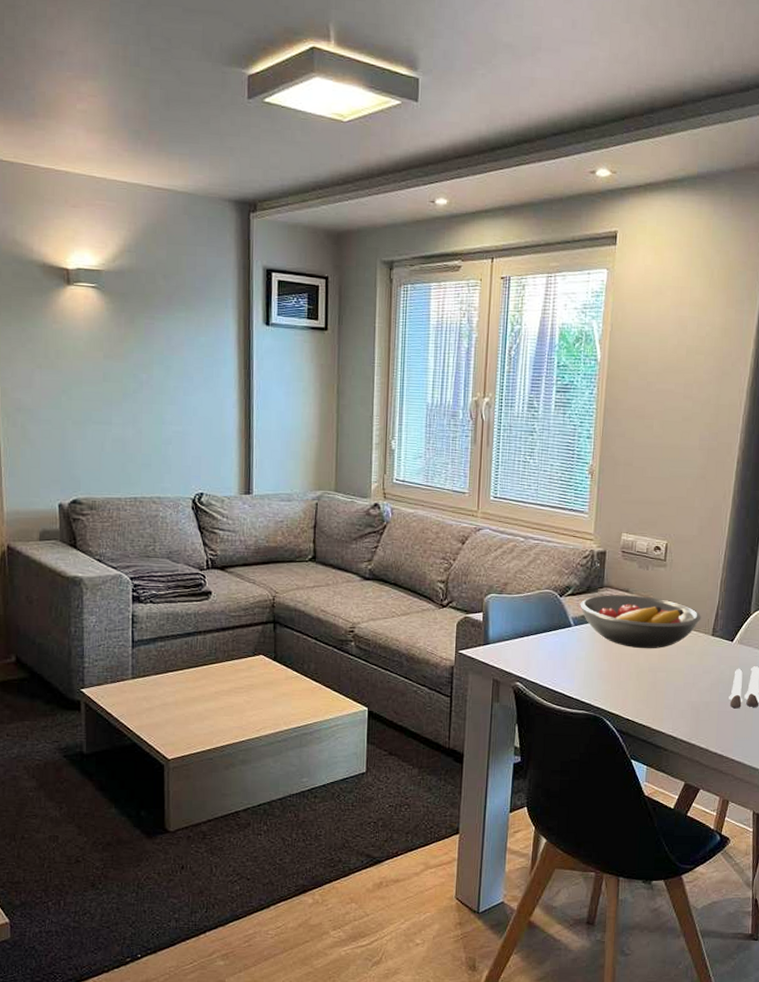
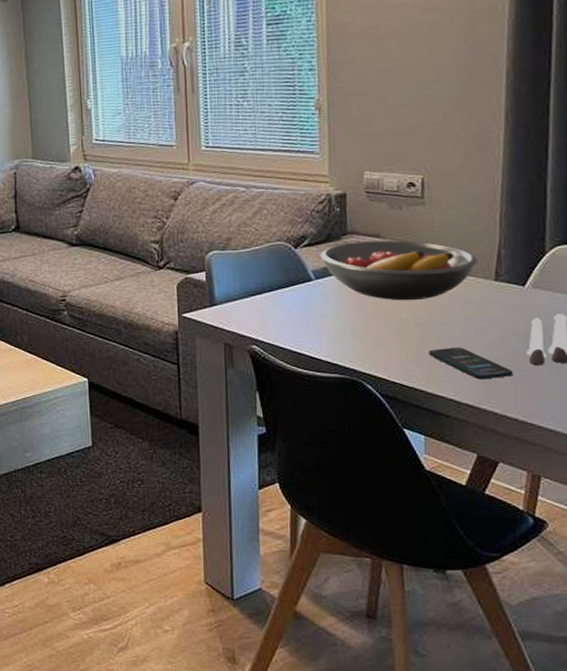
smartphone: none [657,690,718,719] -> present [429,346,513,380]

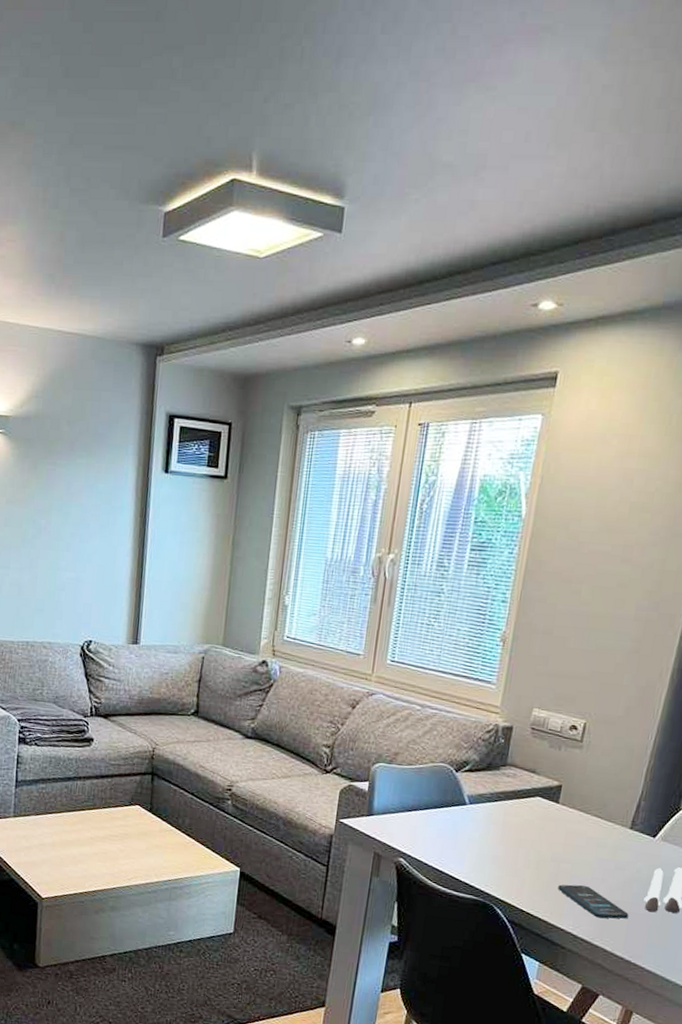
fruit bowl: present [320,240,478,301] -> none [477,774,620,837]

